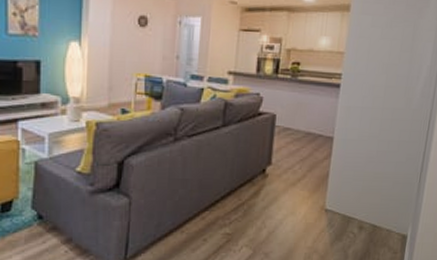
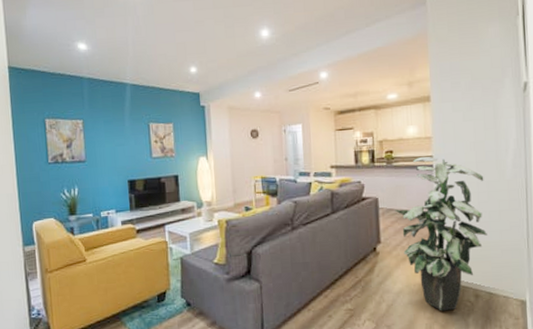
indoor plant: none [292,73,391,241] -> present [395,156,487,311]

